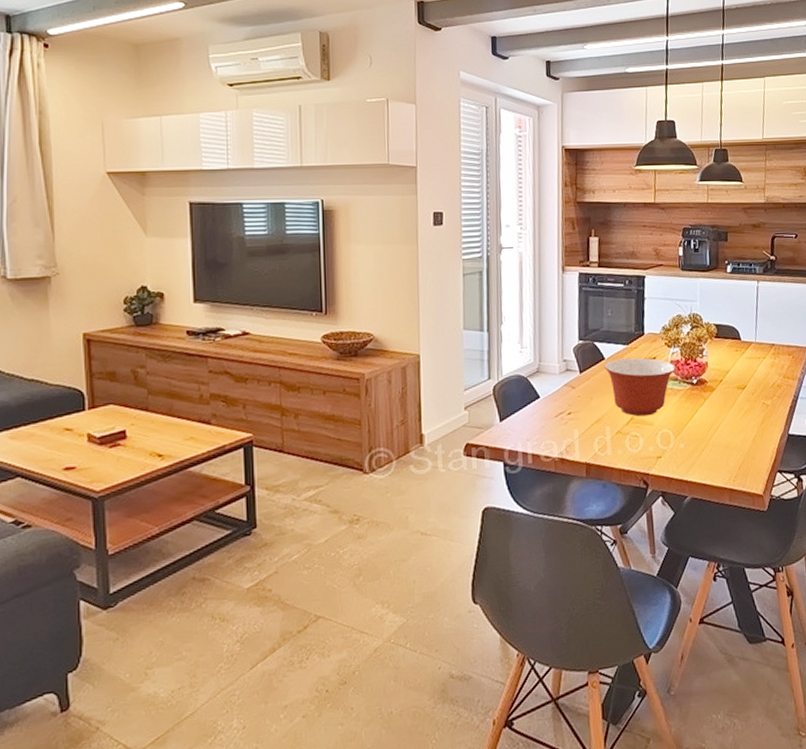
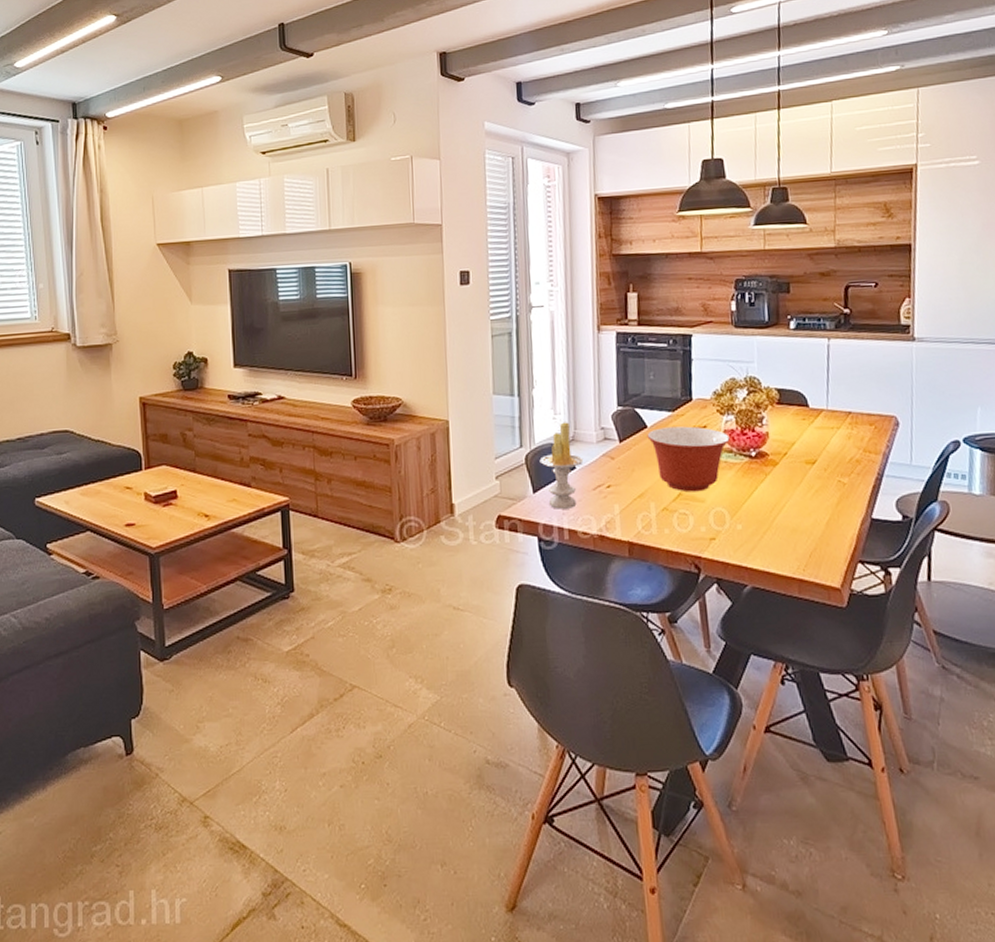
candle: none [506,355,547,436] -> present [539,422,584,509]

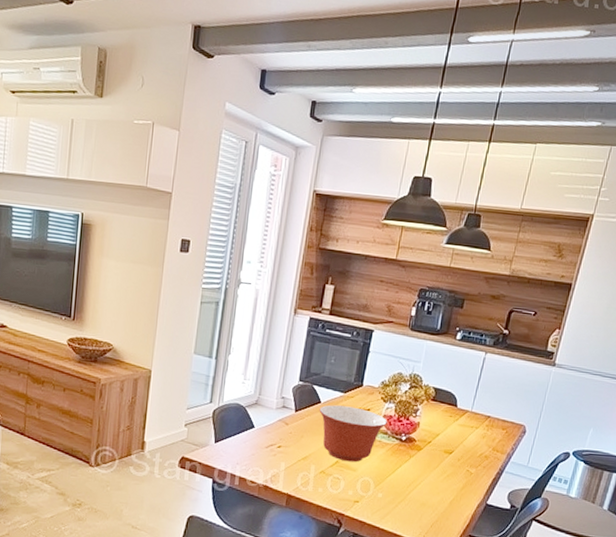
candle: present [539,422,584,509] -> none [224,387,262,460]

